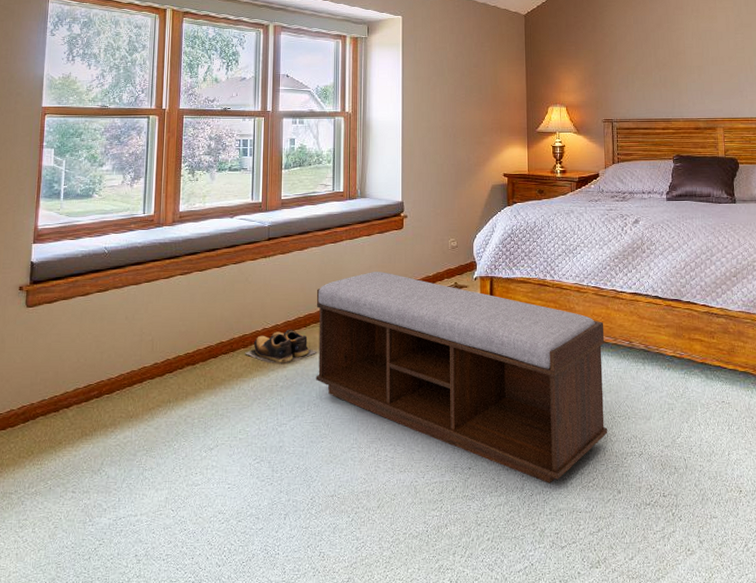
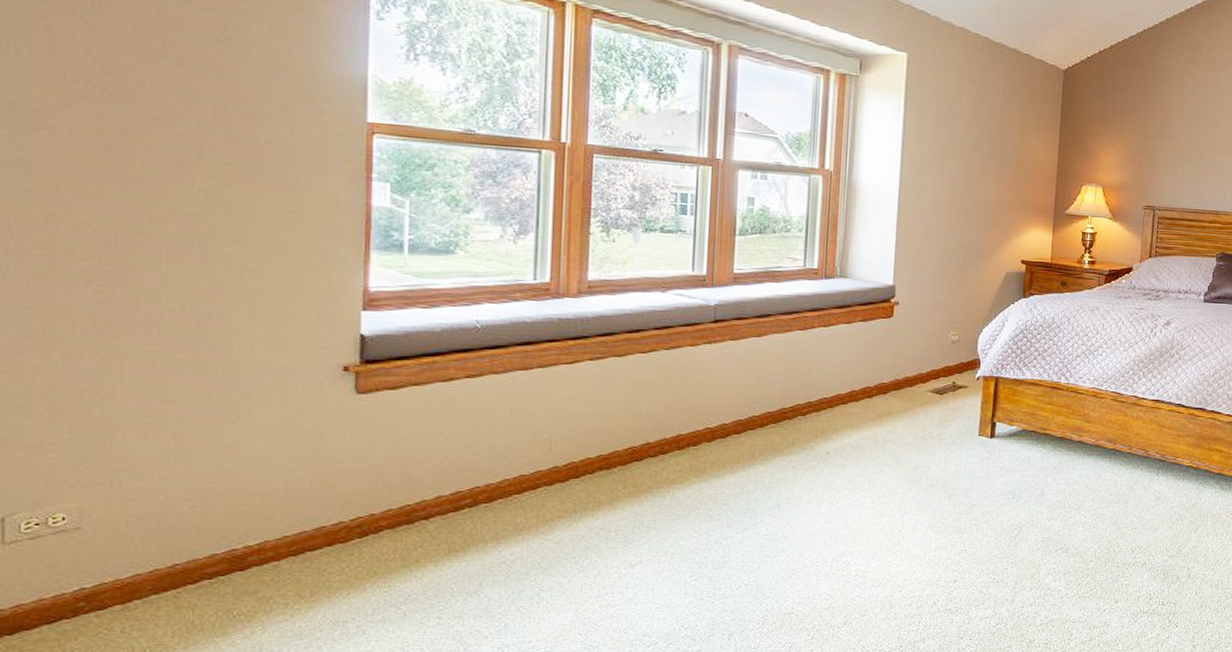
shoes: present [245,329,316,365] -> none [680,429,775,470]
bench: present [316,272,608,484] -> none [773,366,1120,595]

